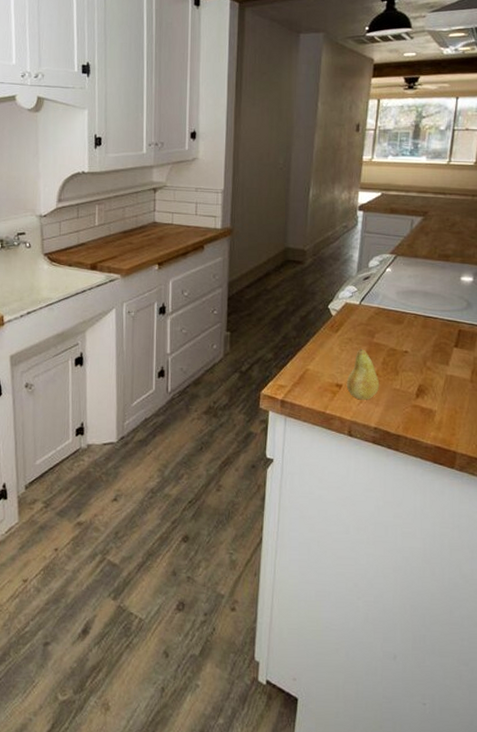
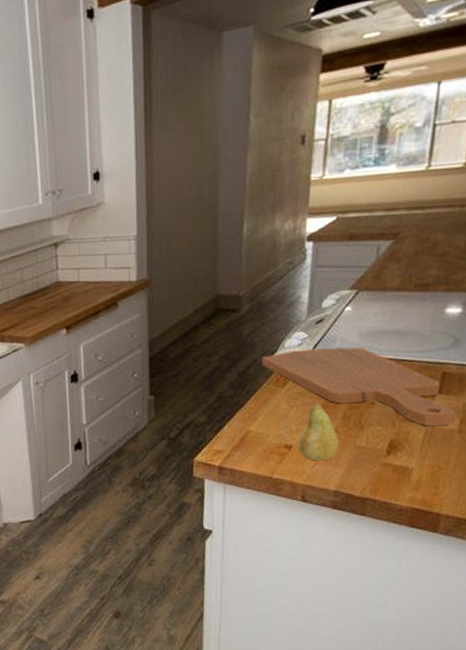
cutting board: none [320,301,469,376] -> present [262,347,456,426]

